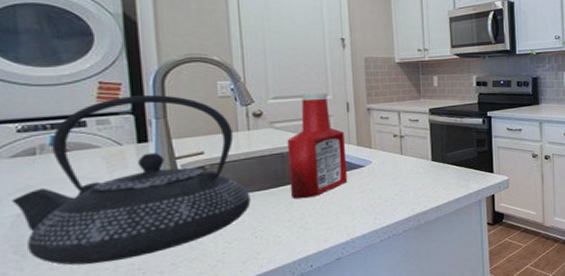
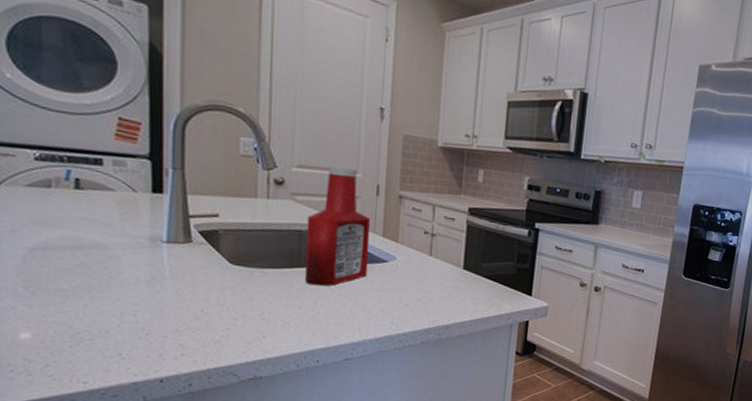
teapot: present [12,95,251,266] -> none [26,138,262,316]

